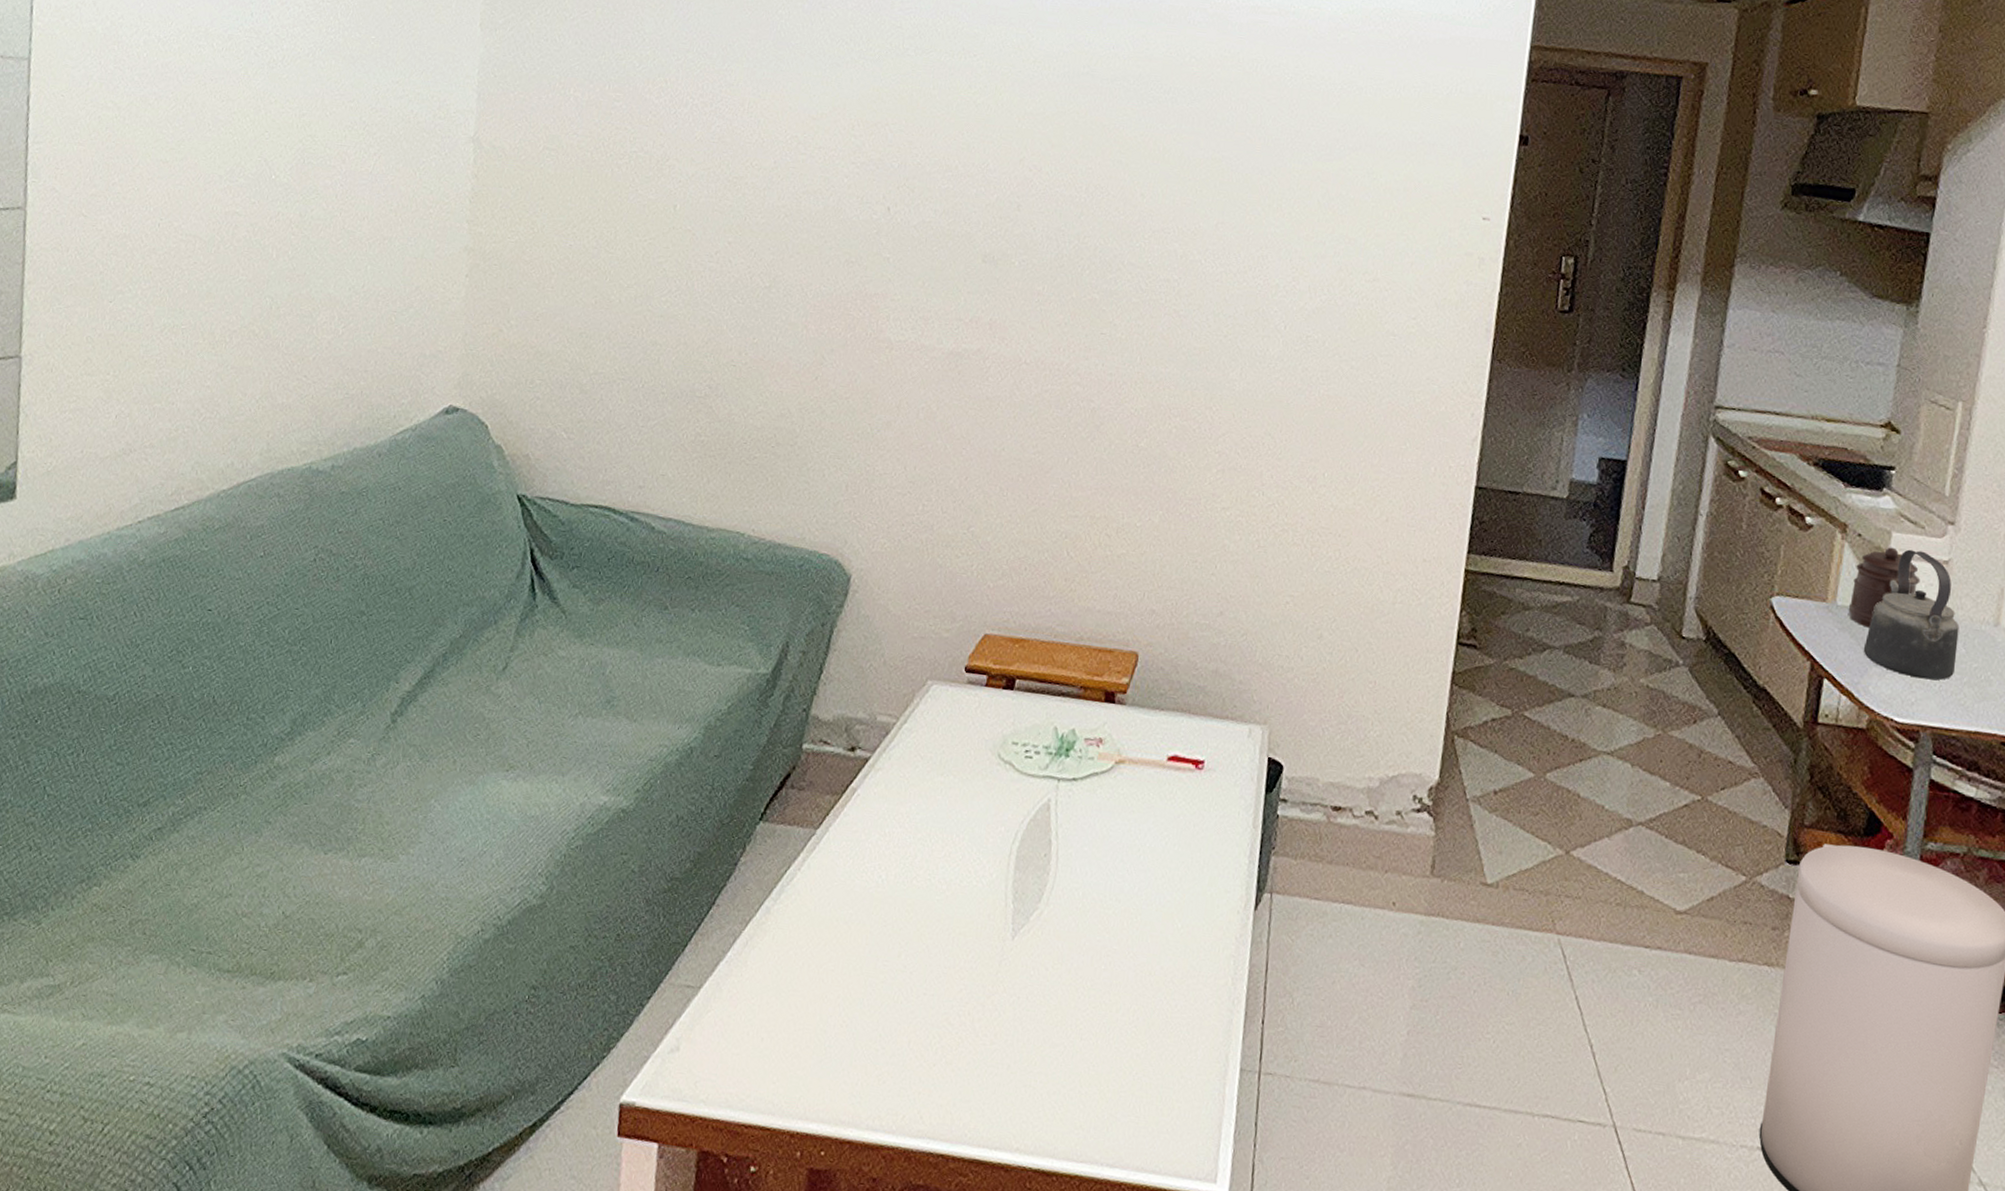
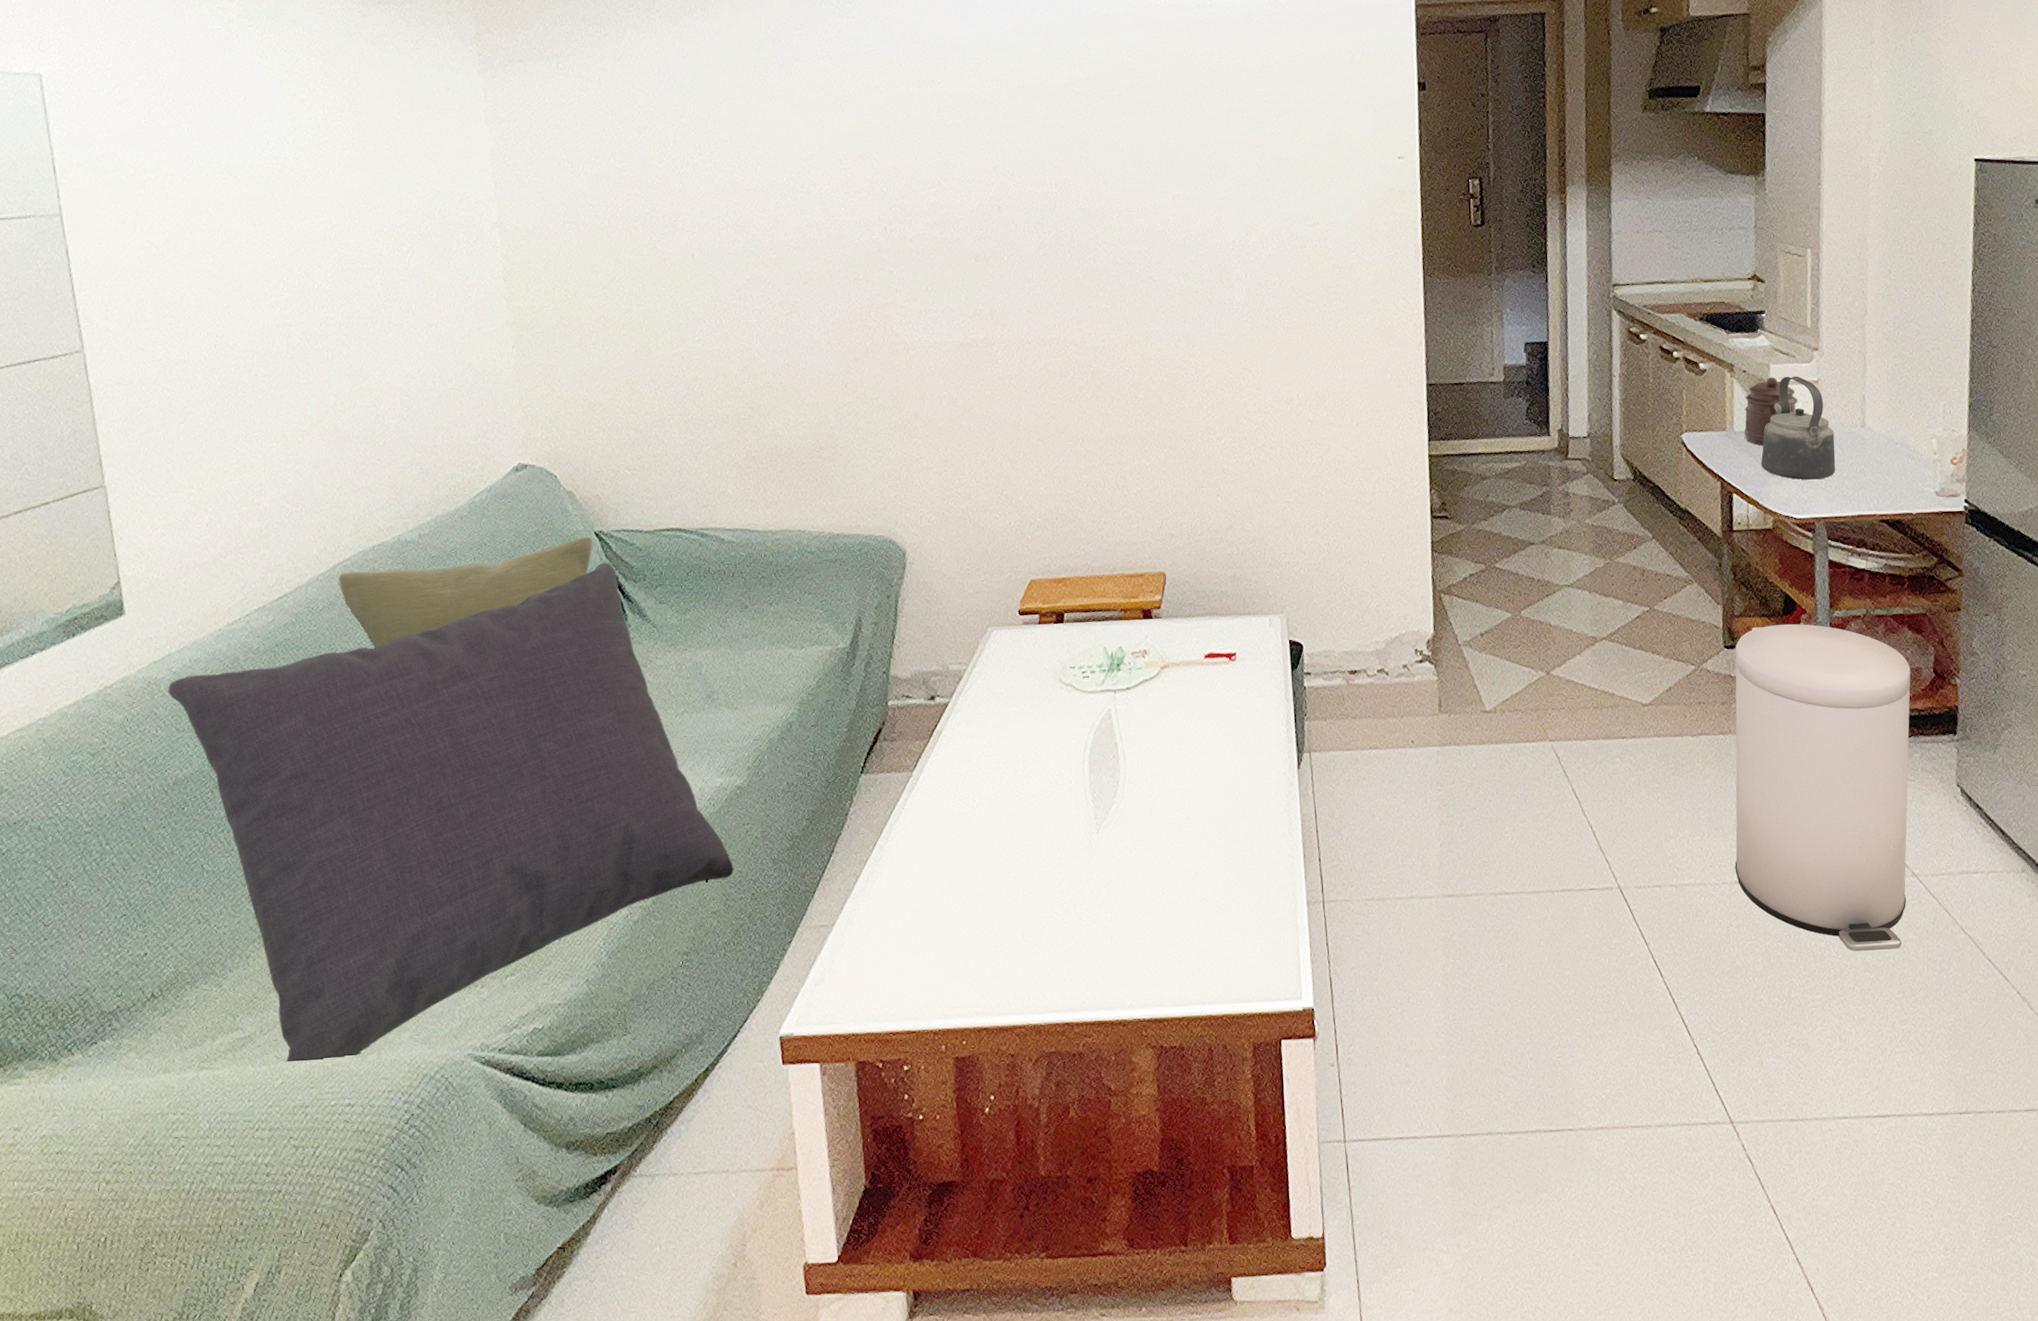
cushion: none [44,530,603,1032] -> present [168,562,734,1063]
pillow: none [239,493,514,583] -> present [338,537,593,649]

